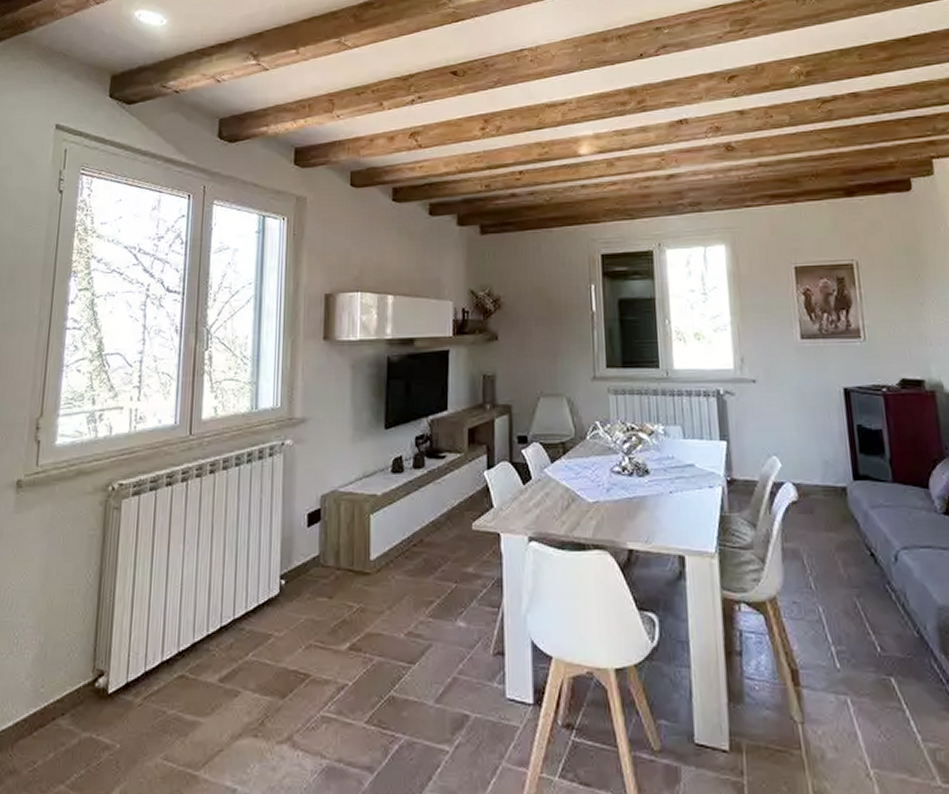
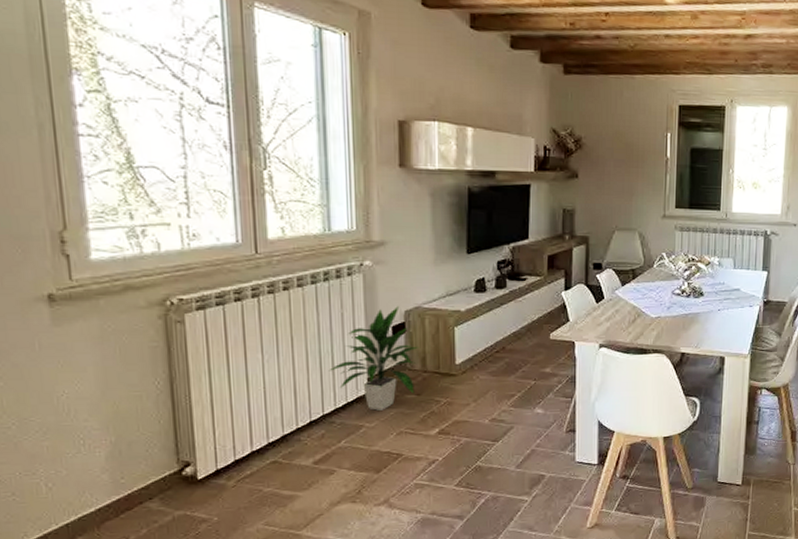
indoor plant: none [243,490,334,616] -> present [329,306,420,411]

